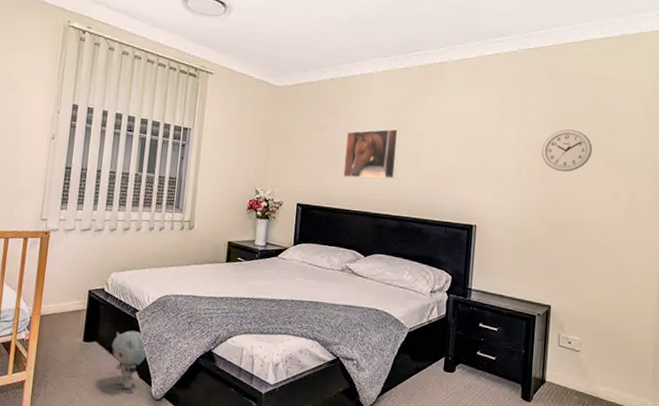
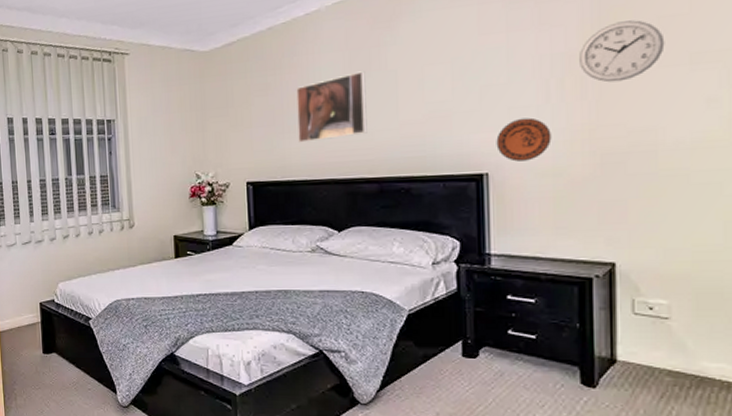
plush toy: present [111,330,147,389] -> none [70,339,107,398]
decorative plate: none [483,187,520,220] -> present [496,117,552,162]

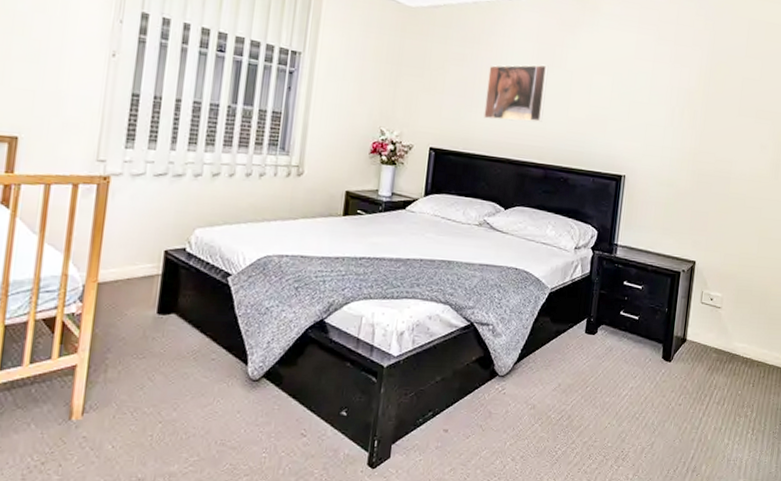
decorative plate: present [496,117,552,162] -> none [634,134,671,171]
wall clock: present [578,20,665,83] -> none [694,74,745,121]

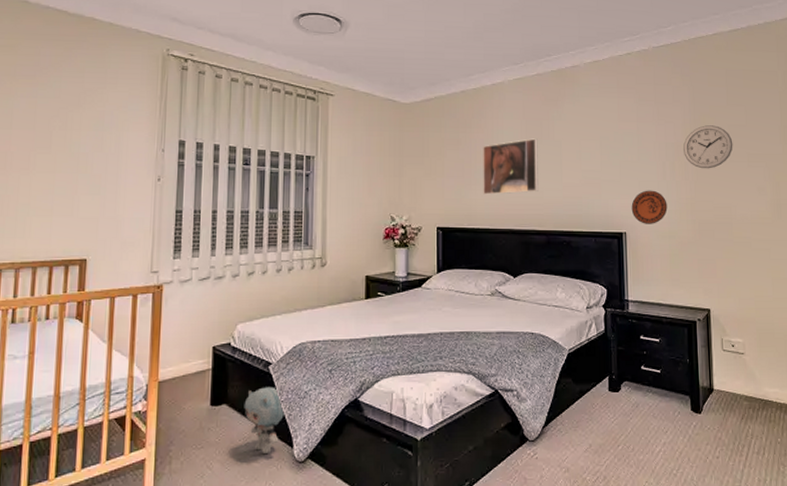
plush toy: none [195,299,242,370] -> present [244,387,285,455]
decorative plate: none [634,134,671,171] -> present [631,190,668,224]
wall clock: none [694,74,745,121] -> present [682,125,733,169]

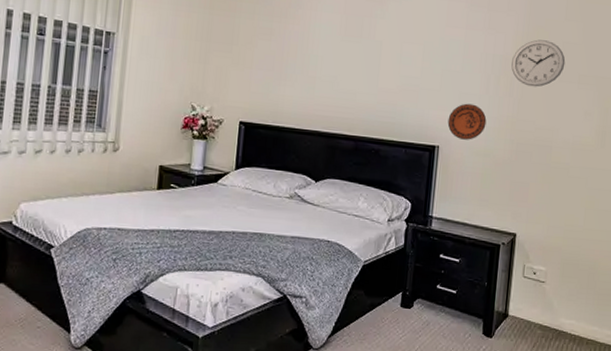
plush toy: present [244,387,285,455] -> none [22,270,65,338]
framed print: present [483,138,539,195] -> none [292,36,357,94]

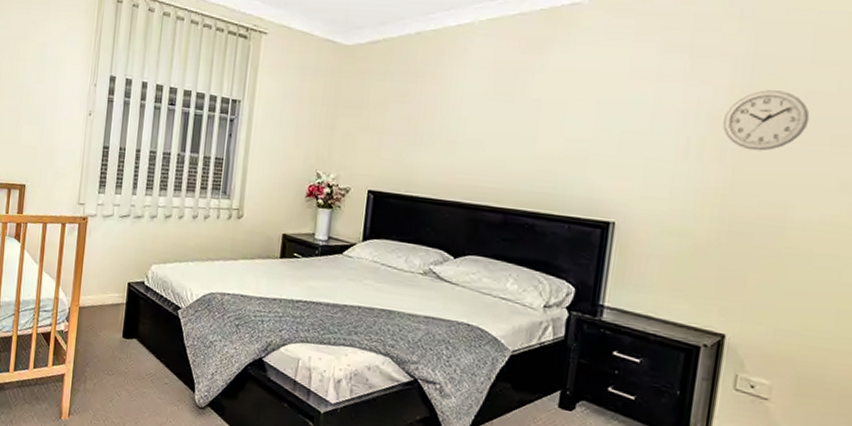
decorative plate: present [447,103,487,140] -> none [627,171,684,217]

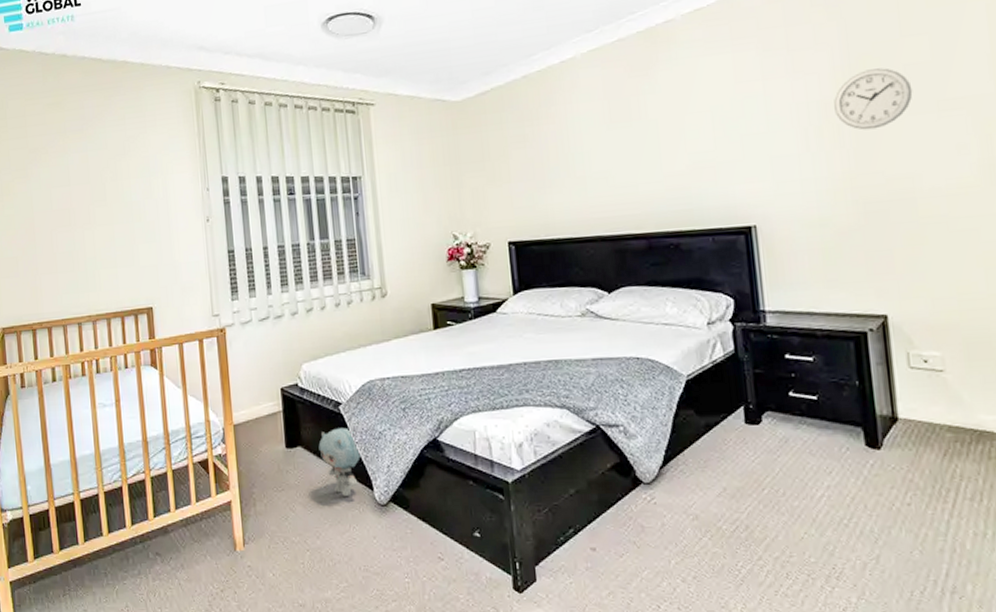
plush toy: none [152,329,190,394] -> present [318,428,362,497]

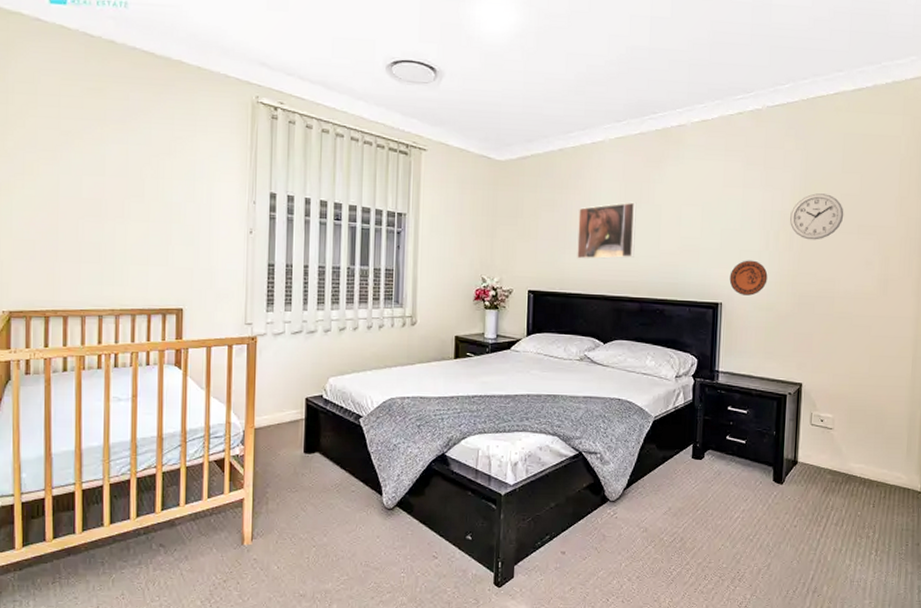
plush toy: present [318,428,362,497] -> none [336,438,375,501]
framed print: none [556,121,632,198] -> present [577,202,637,259]
decorative plate: none [761,167,815,213] -> present [729,260,768,296]

